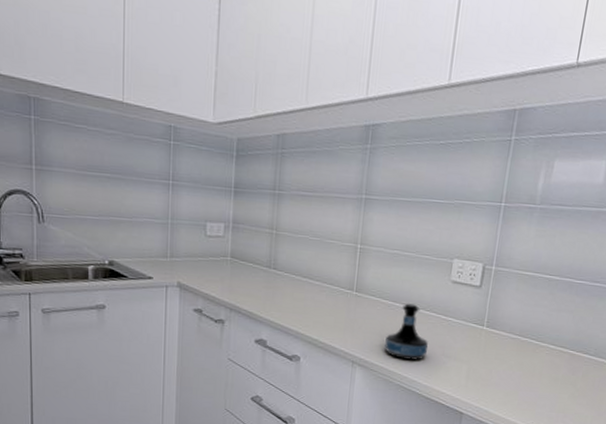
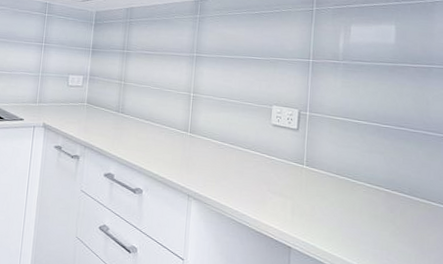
tequila bottle: present [384,303,429,360] -> none [216,143,256,195]

